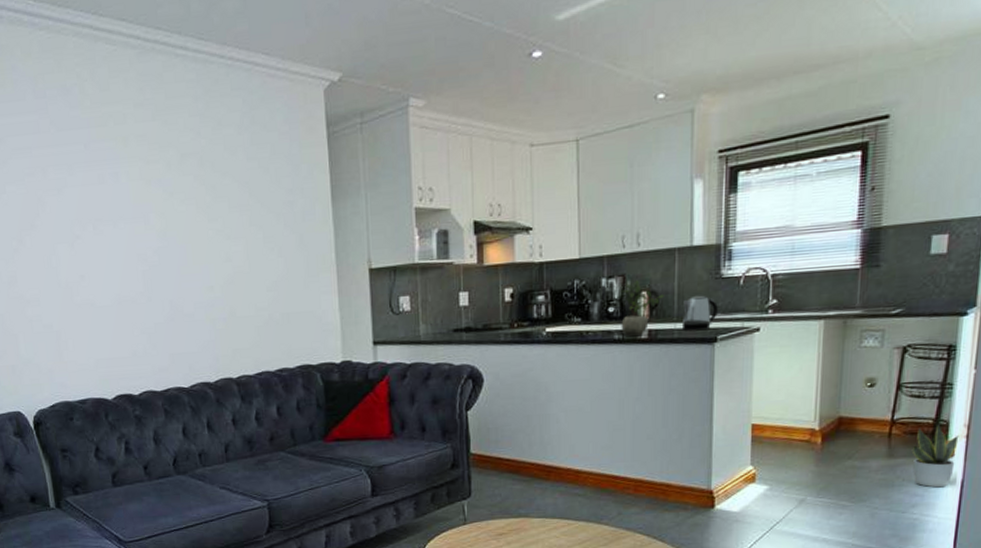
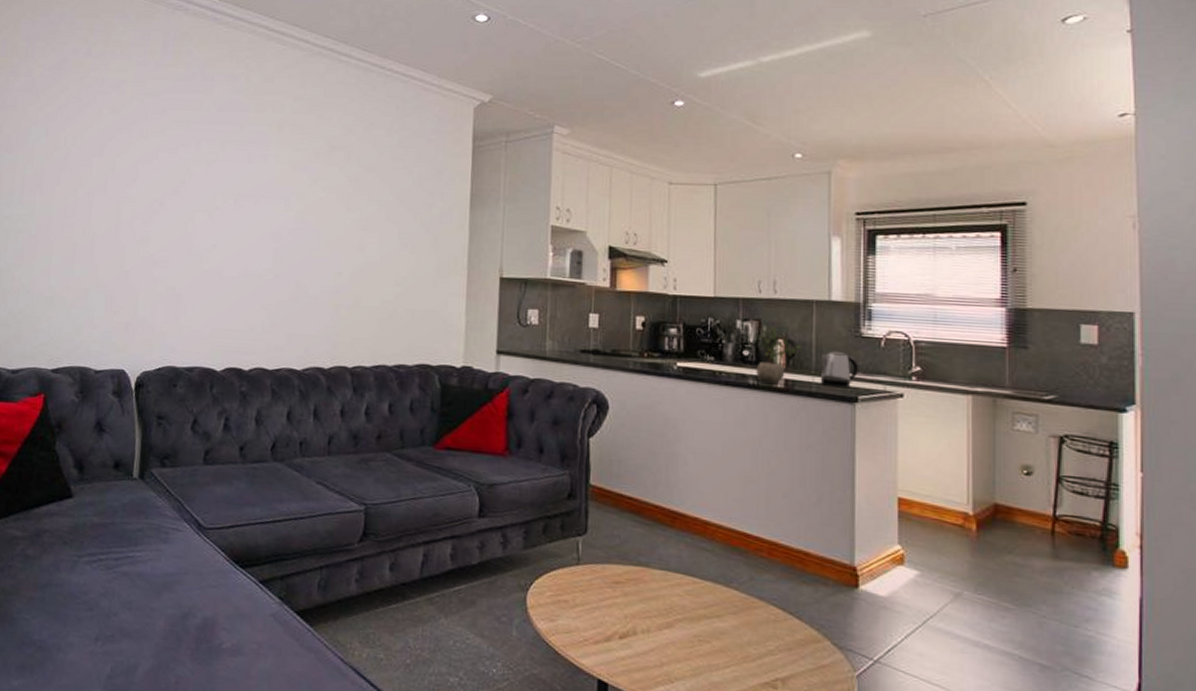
potted plant: present [911,423,959,488] -> none [1079,527,1132,604]

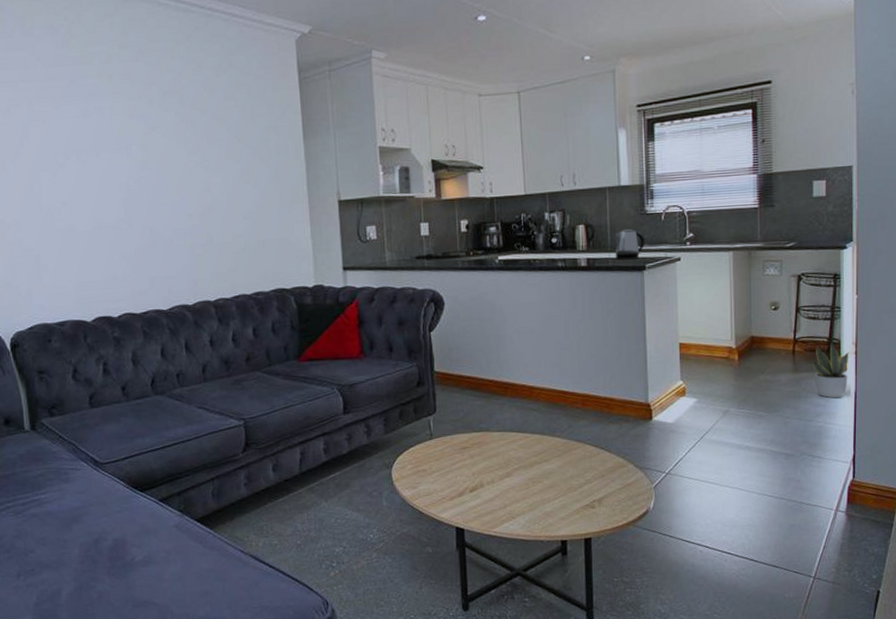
potted plant: present [756,326,802,385] -> none [562,214,599,265]
potted plant: none [1079,527,1132,604] -> present [812,341,849,399]

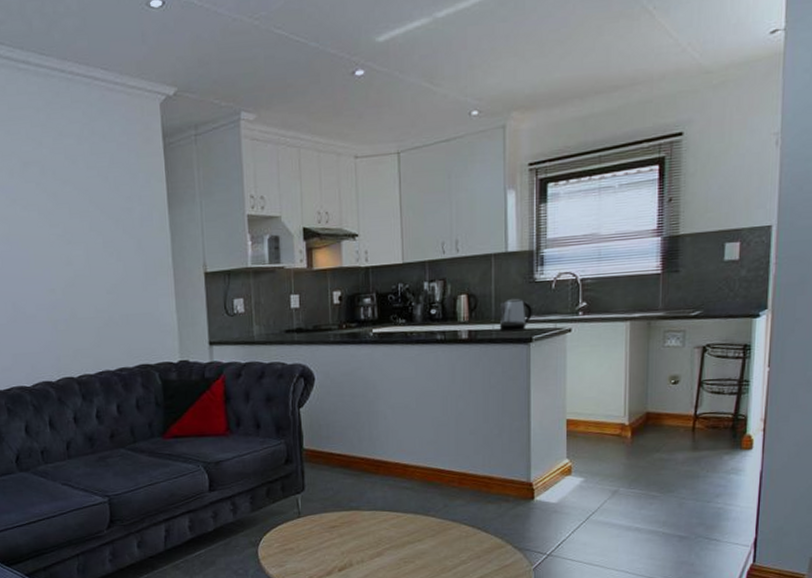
potted plant: present [812,341,849,399] -> none [714,417,757,479]

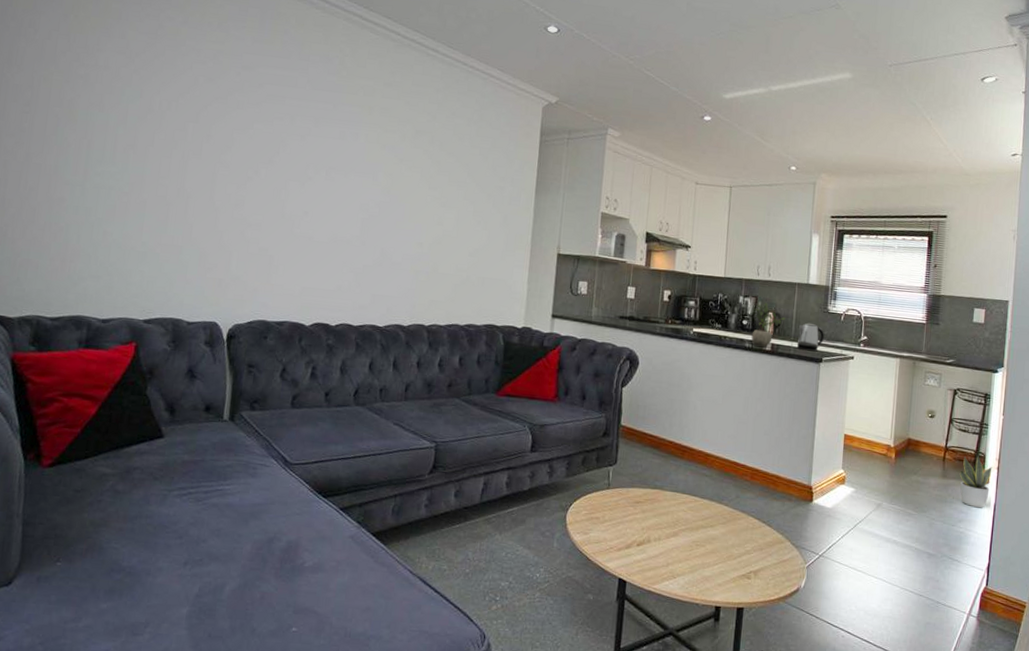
potted plant: none [442,283,482,338] -> present [751,302,785,348]
potted plant: none [714,417,757,479] -> present [959,454,992,508]

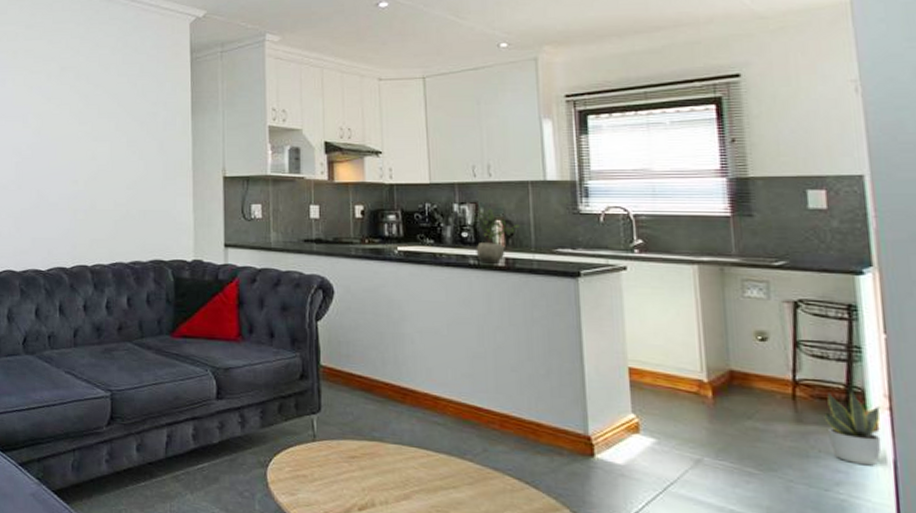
kettle: present [796,322,824,352] -> none [540,228,579,264]

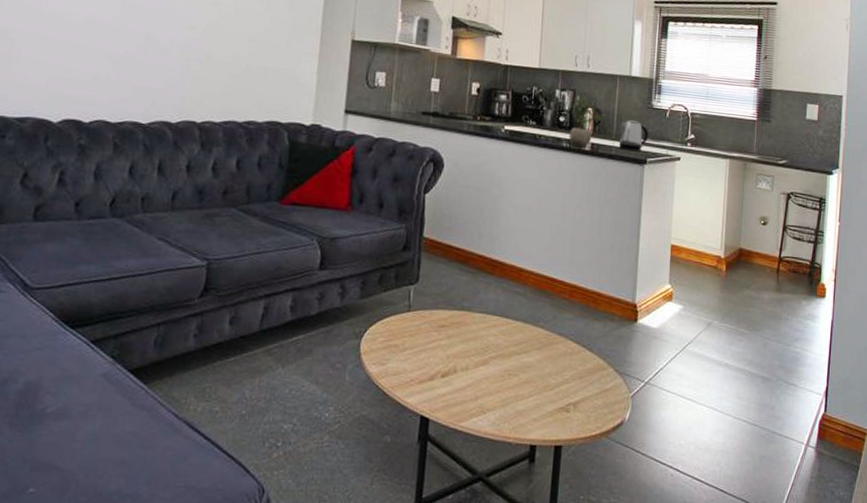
kettle: none [540,228,579,264] -> present [618,119,648,152]
potted plant: present [823,389,882,466] -> none [794,265,829,325]

